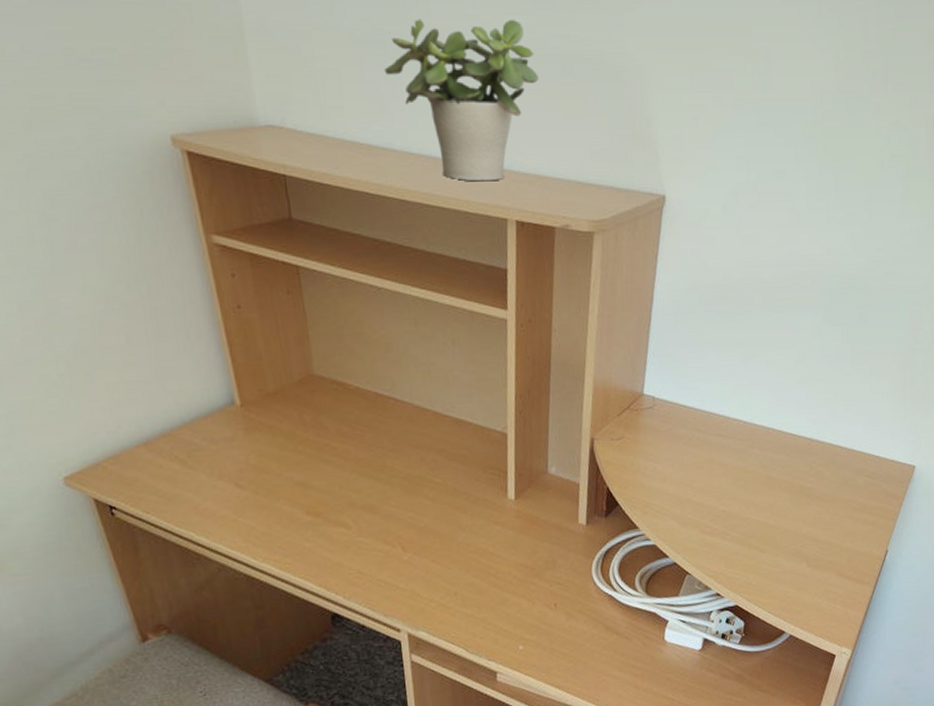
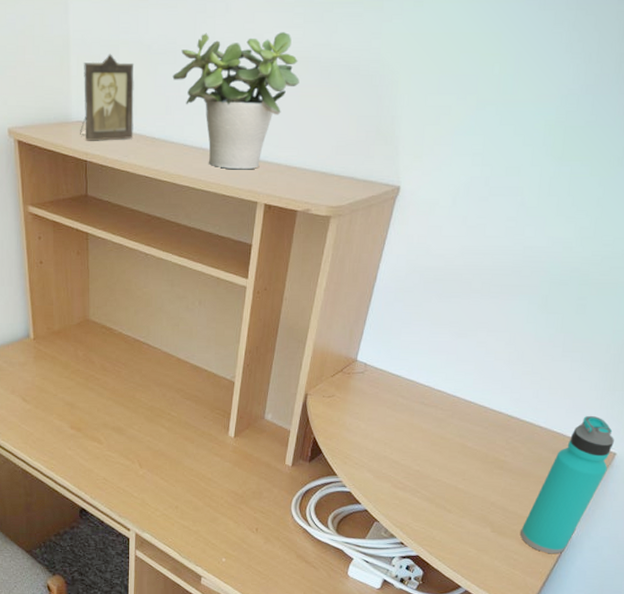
photo frame: none [266,41,344,150] -> present [80,54,134,141]
water bottle: none [836,429,912,582] -> present [520,415,614,555]

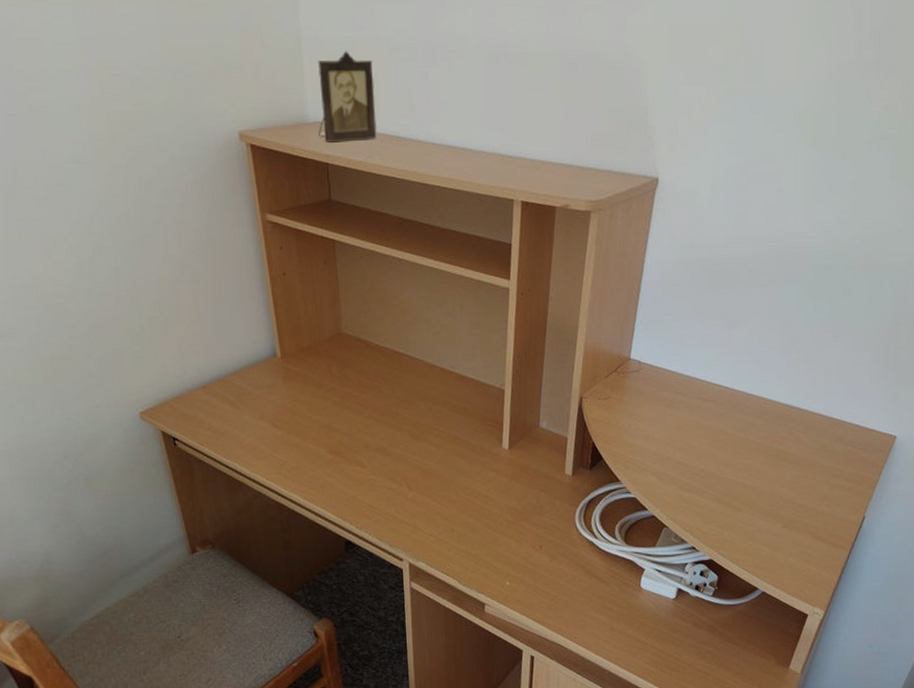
potted plant: present [172,32,300,170] -> none [414,26,547,167]
water bottle: present [520,415,614,555] -> none [812,399,893,546]

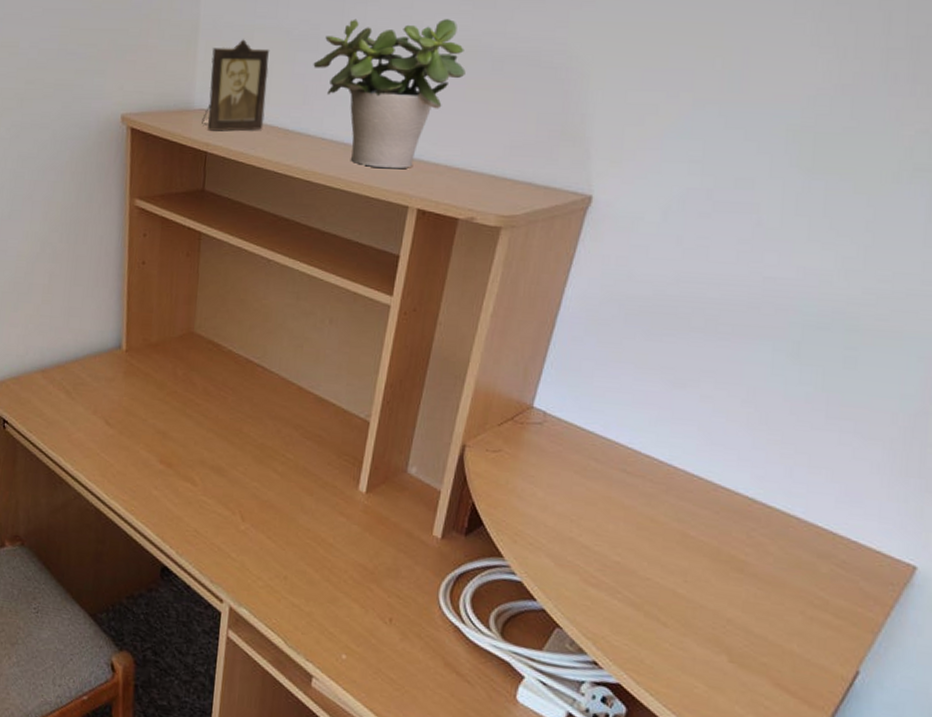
potted plant: none [414,26,547,167] -> present [313,19,466,169]

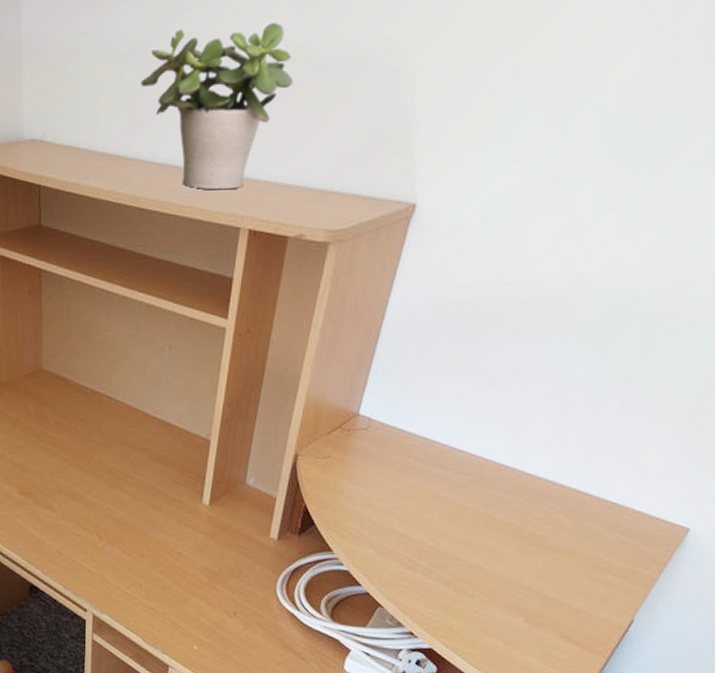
photo frame: present [202,39,270,131] -> none [33,59,96,162]

